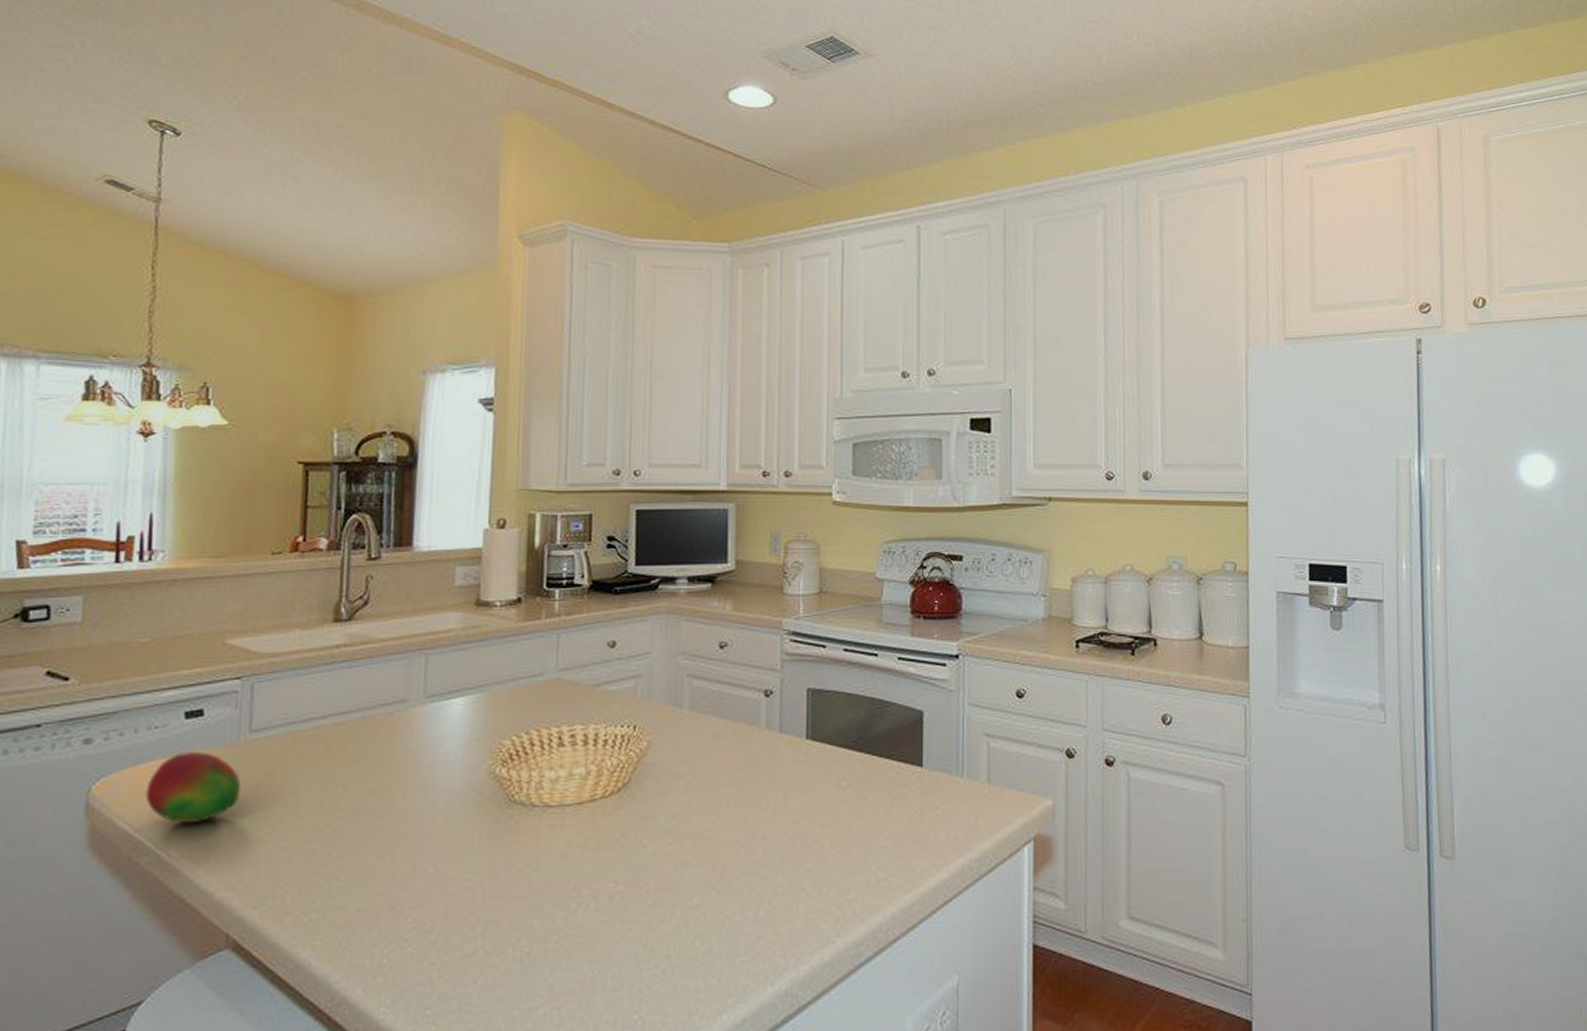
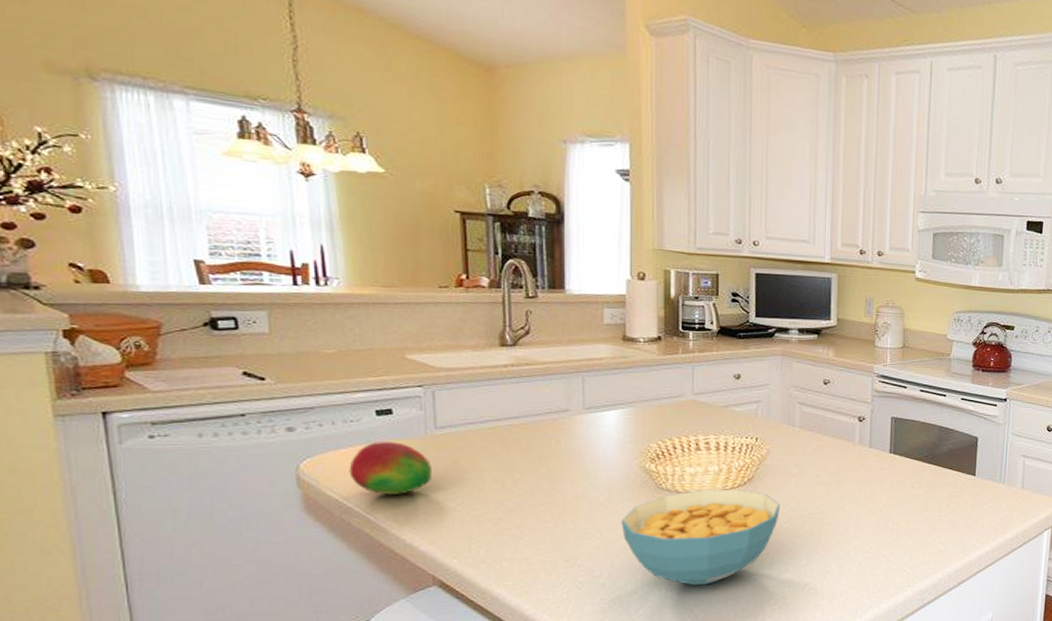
cereal bowl: none [461,798,665,942] -> present [621,489,781,586]

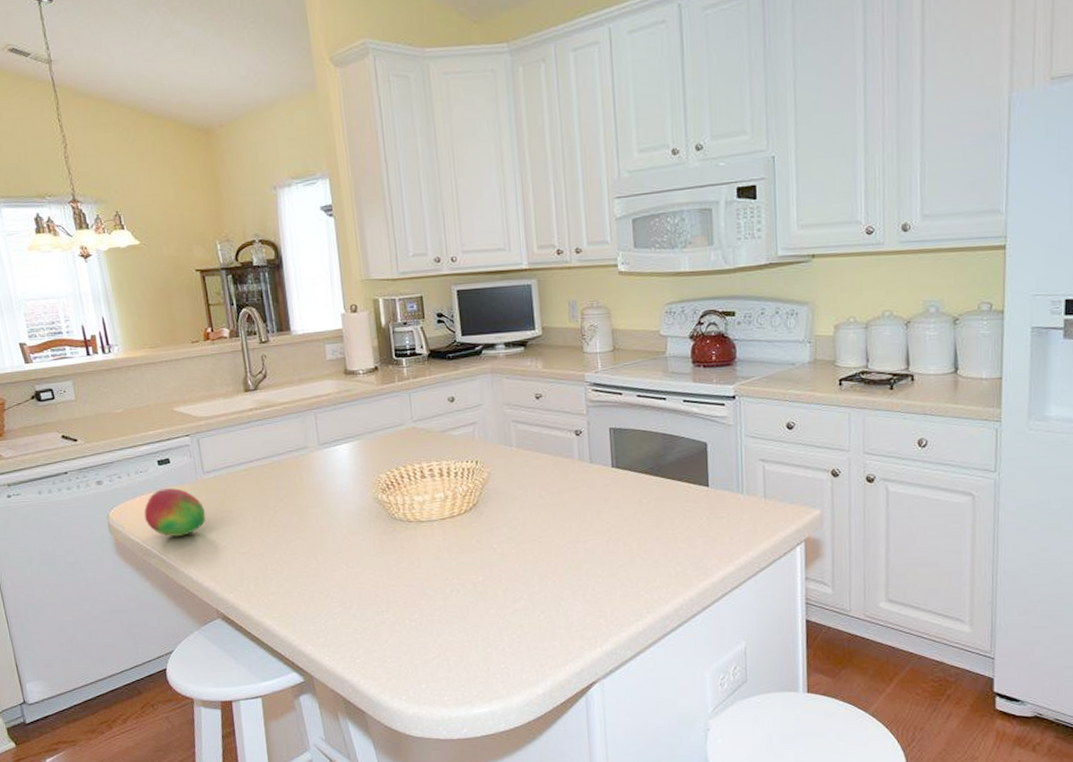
cereal bowl: present [621,489,781,586] -> none [363,515,508,616]

